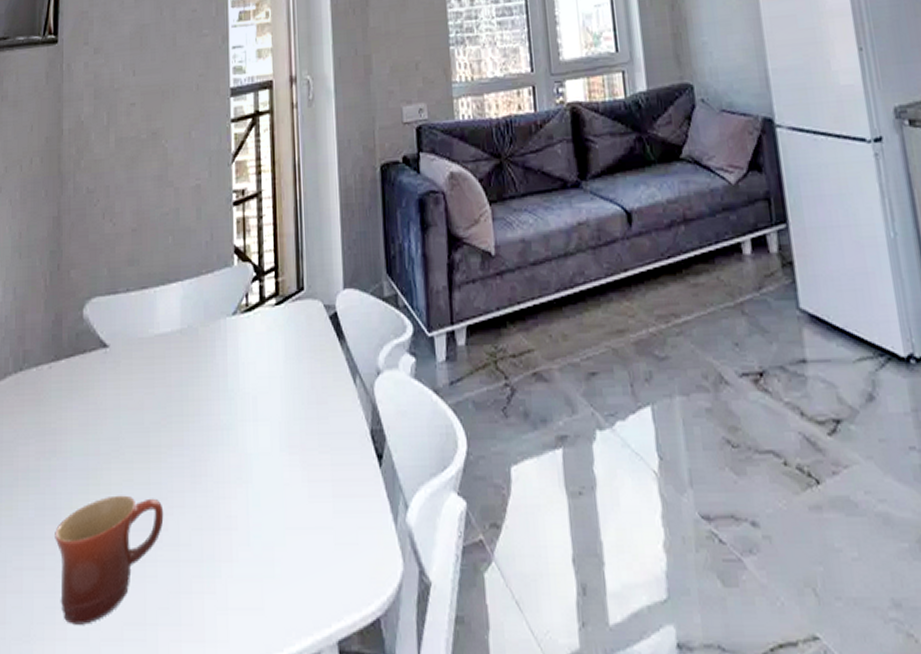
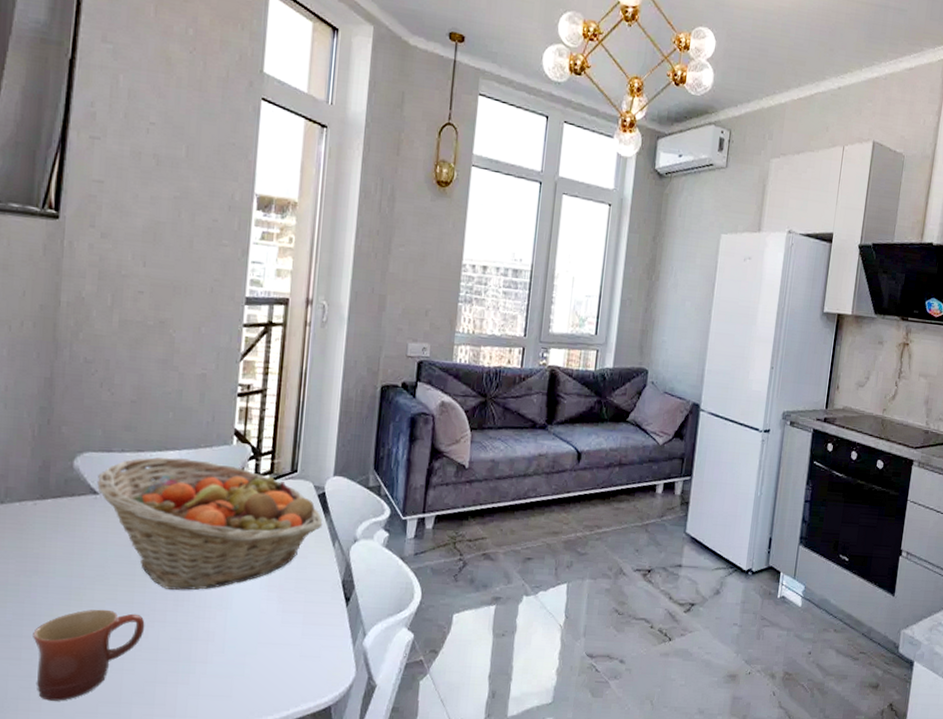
fruit basket: none [106,289,339,462] -> present [97,457,323,590]

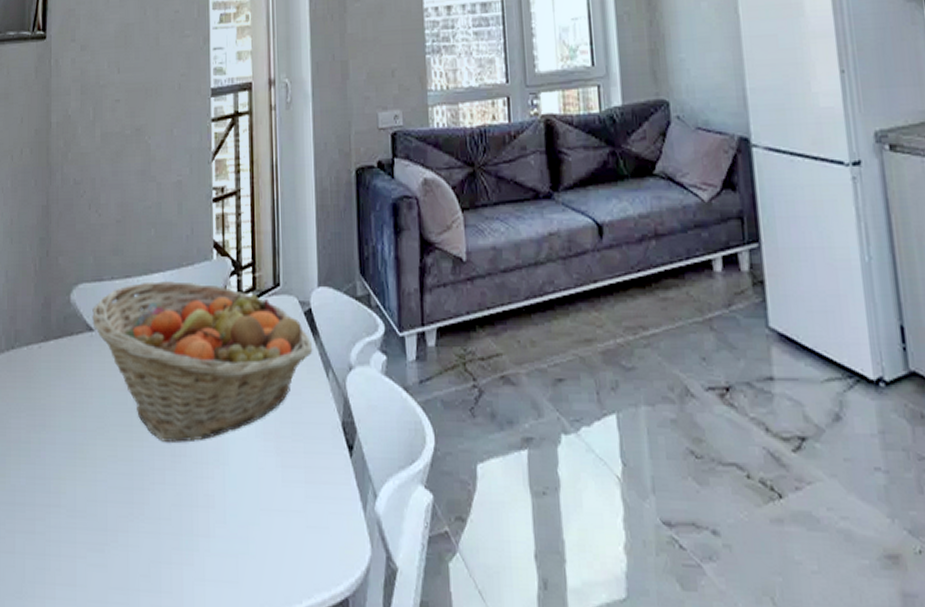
mug: present [33,609,145,701] -> none [44,469,146,586]

